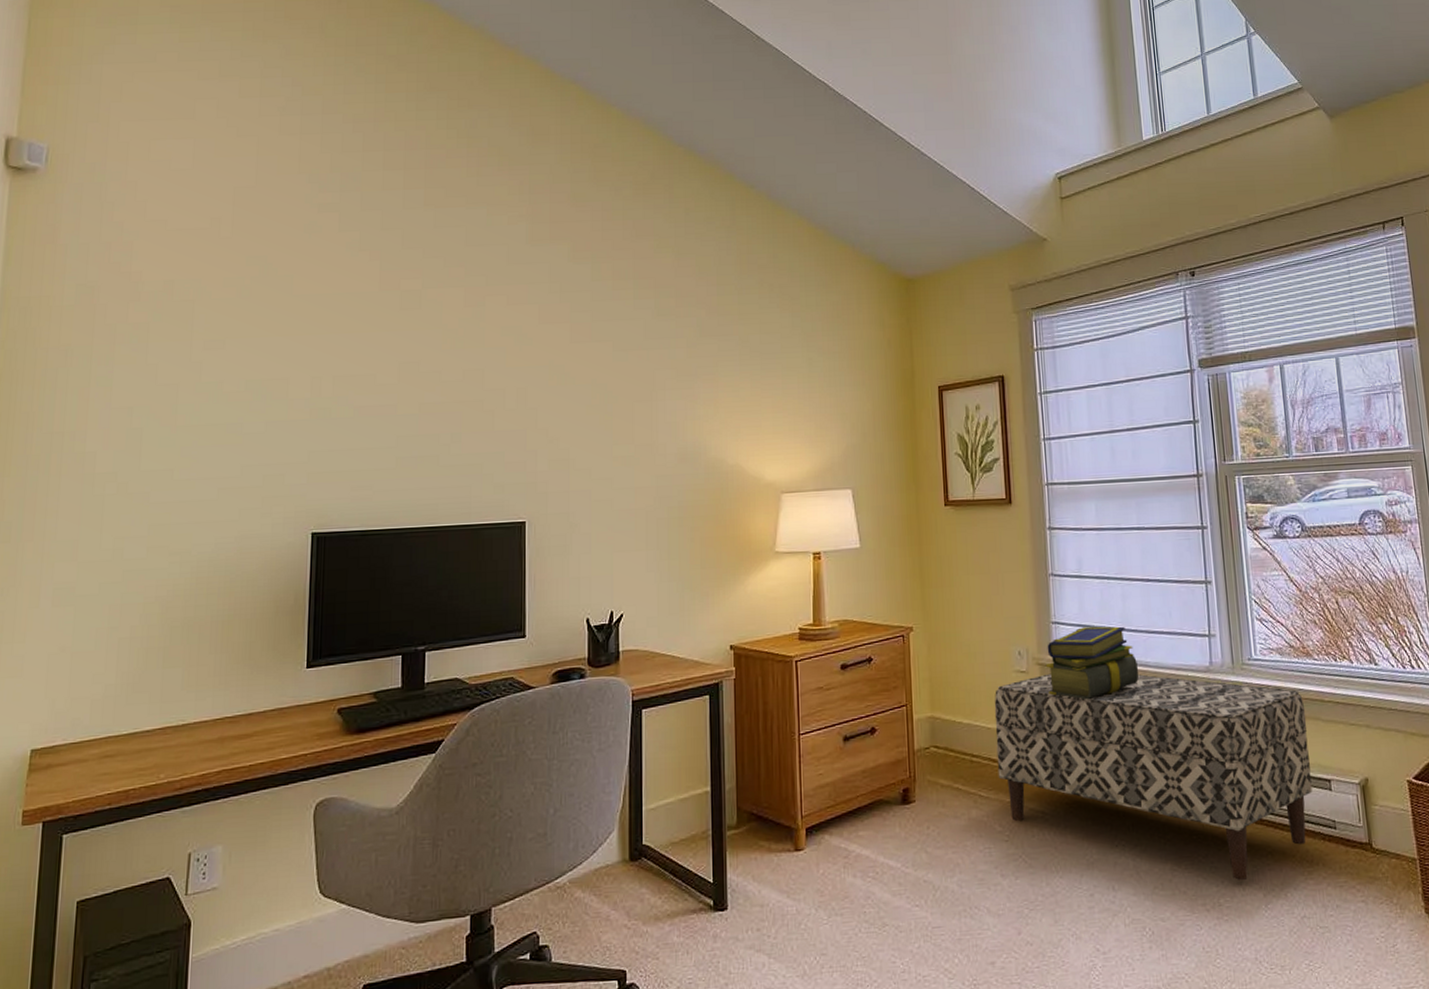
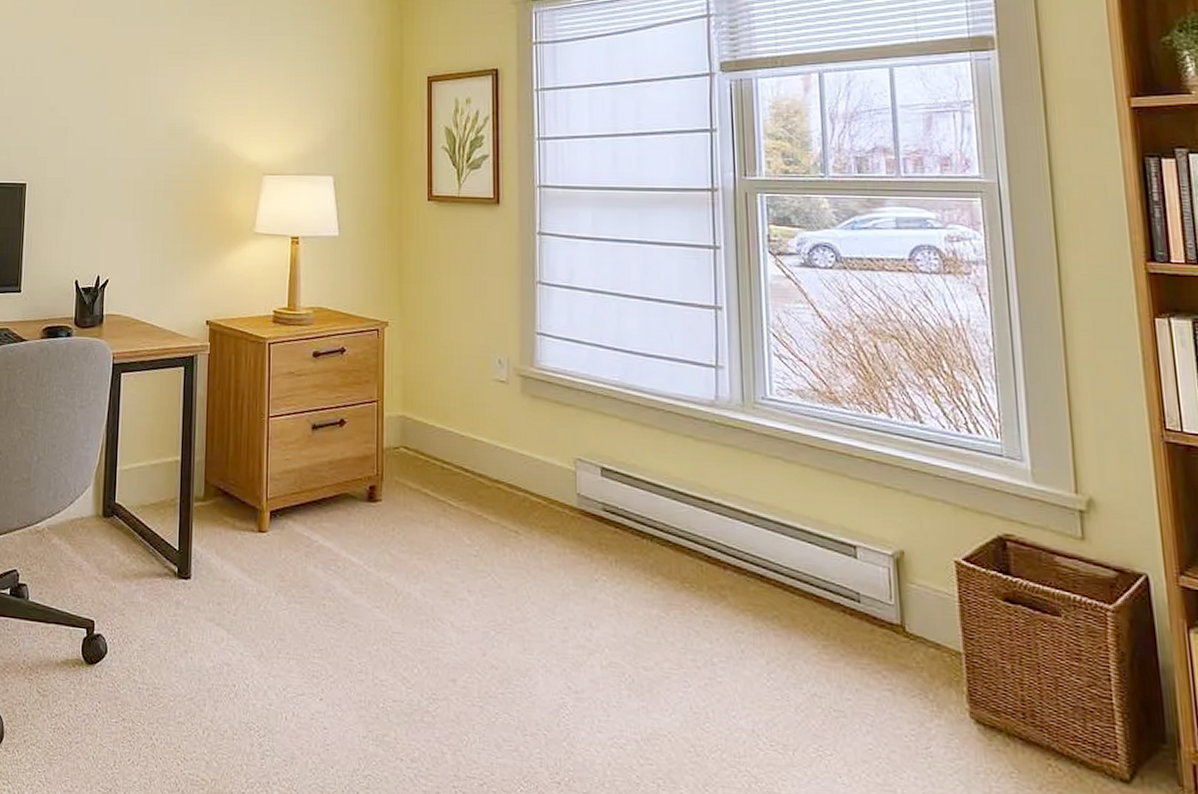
bench: present [994,673,1312,880] -> none [469,386,833,641]
stack of books: present [1045,626,1139,700] -> none [527,342,632,420]

